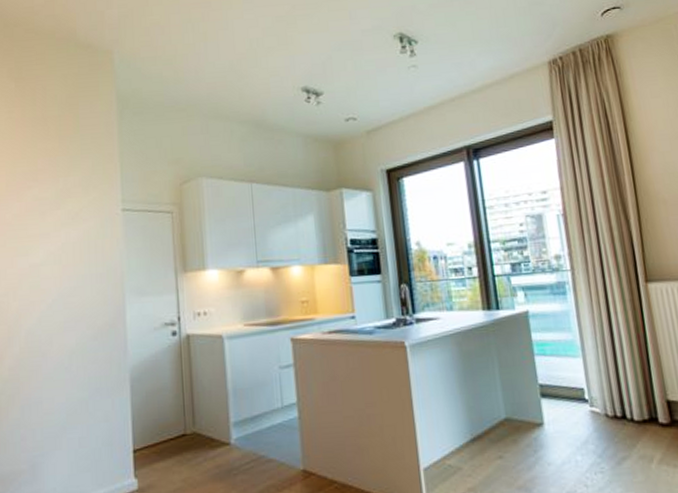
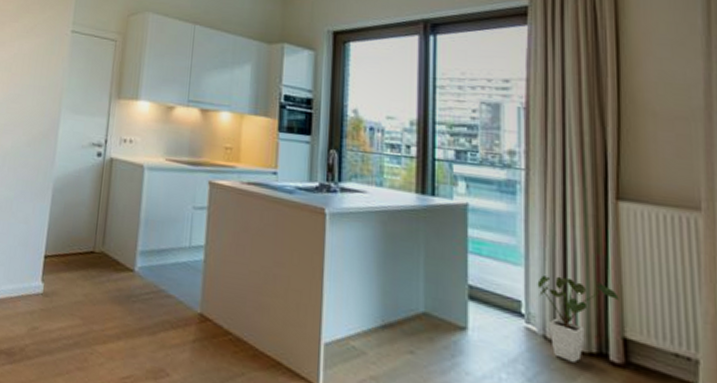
house plant: none [594,357,660,432] -> present [537,275,619,362]

